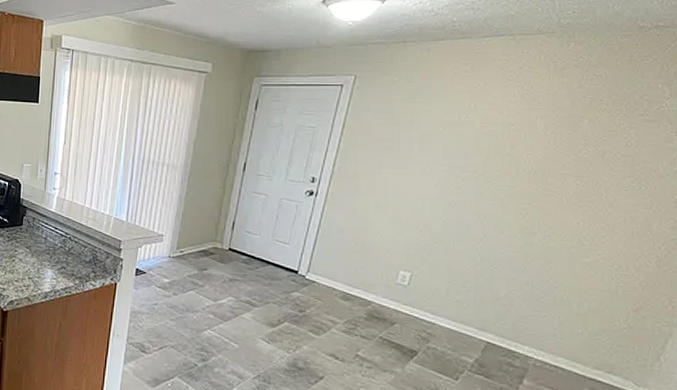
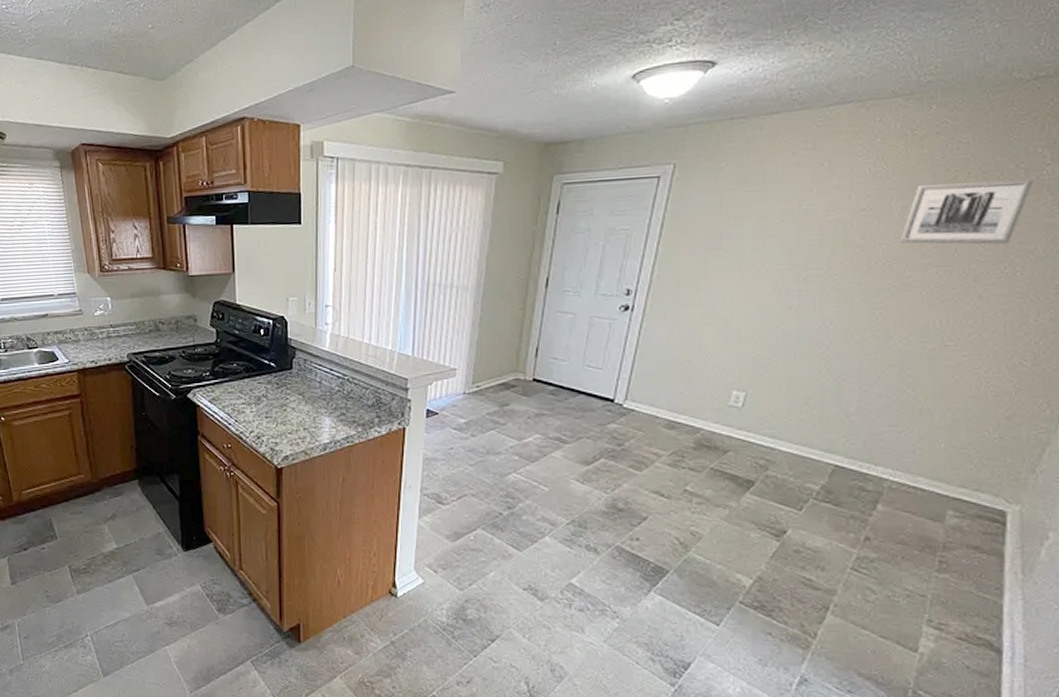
wall art: none [542,107,655,162] -> present [899,179,1033,245]

